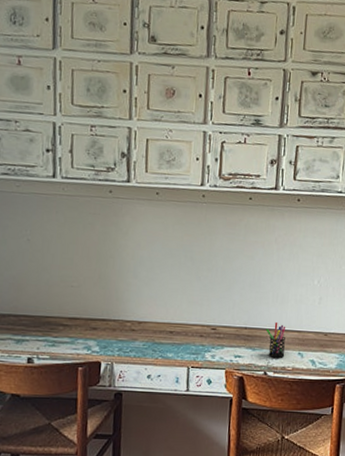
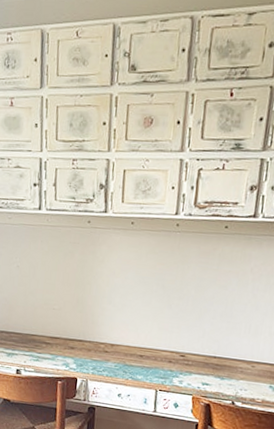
pen holder: present [266,321,285,358] -> none [236,353,257,390]

